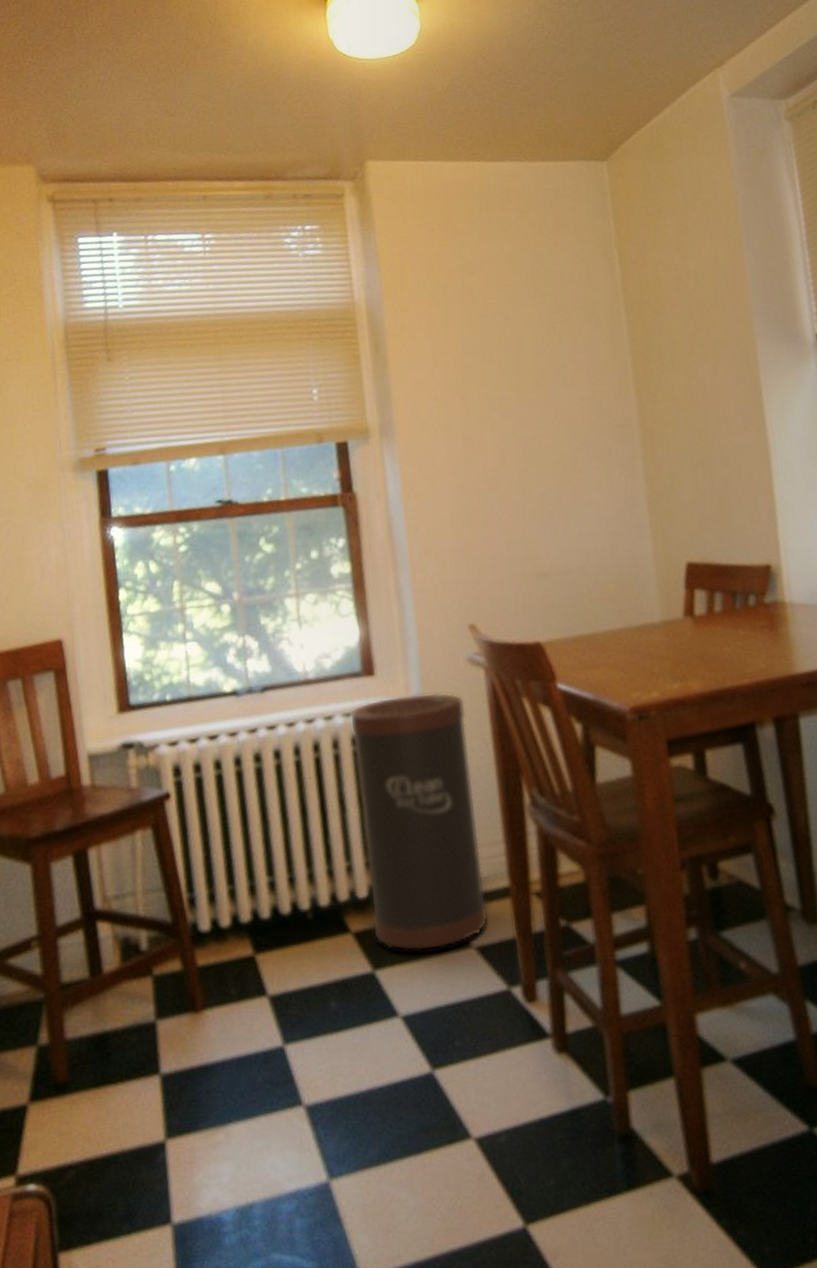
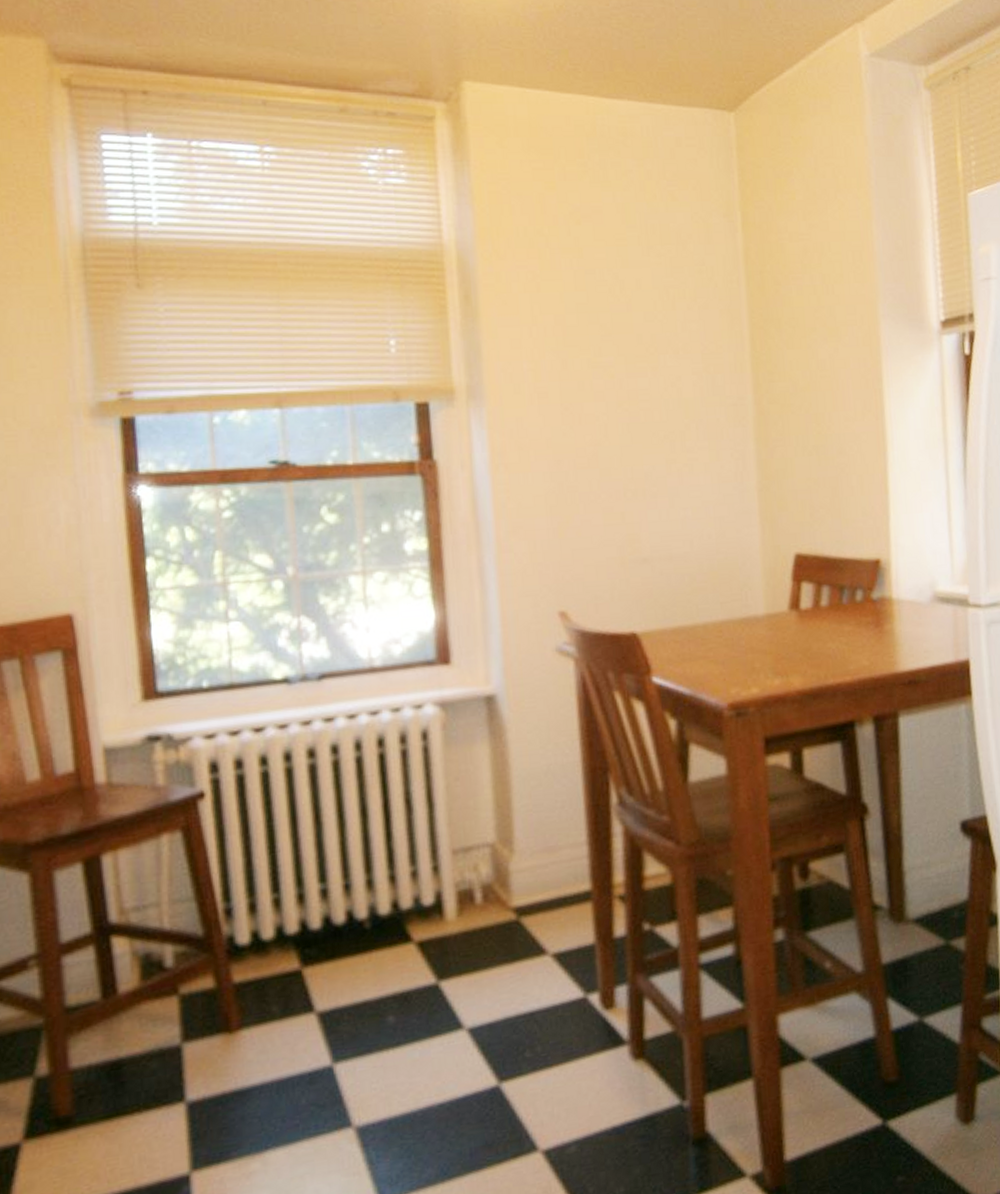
trash can: present [349,692,489,951] -> none [420,684,567,960]

